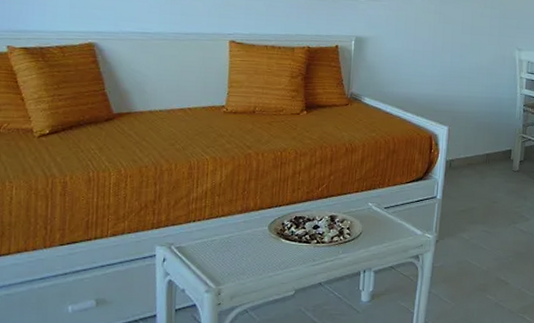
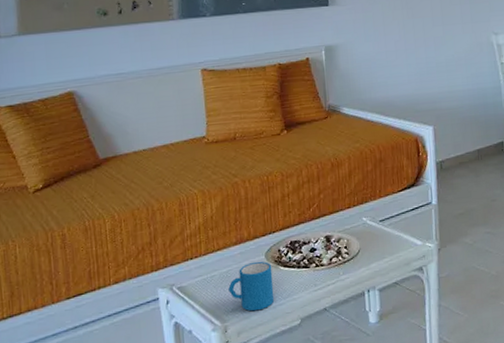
mug: none [227,231,274,278] -> present [228,261,274,312]

